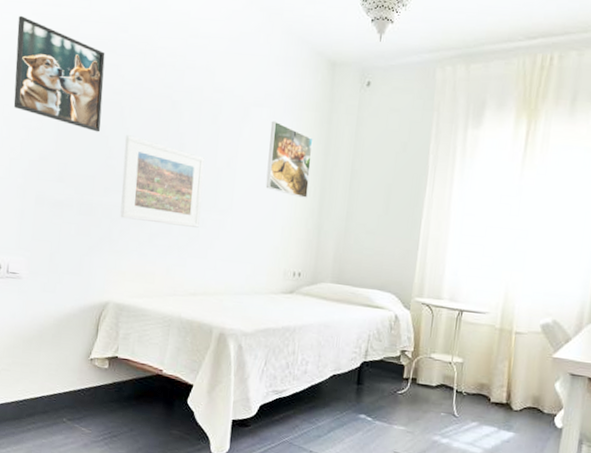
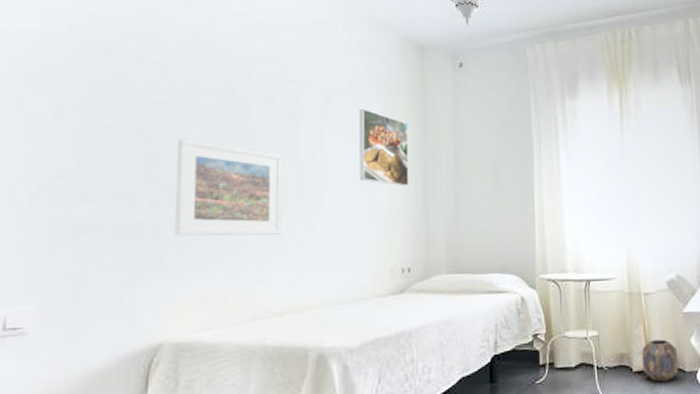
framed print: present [13,15,105,132] -> none [14,12,147,139]
planter: none [501,377,539,418] -> present [642,339,678,382]

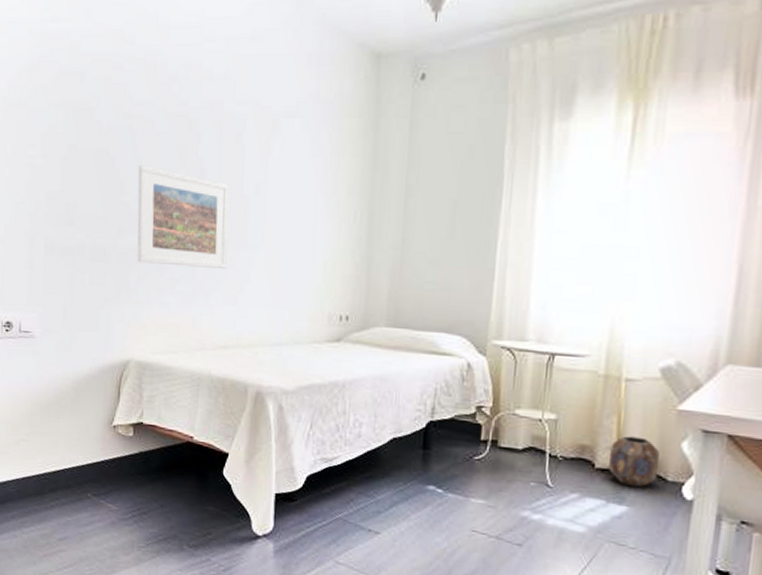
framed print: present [359,108,409,187] -> none [302,133,357,226]

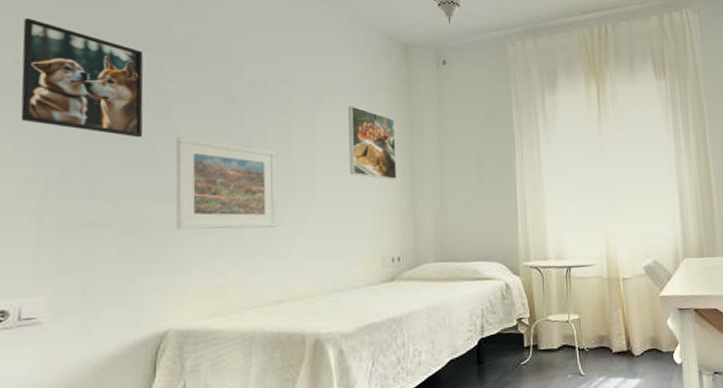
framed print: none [14,37,111,165] -> present [20,17,144,138]
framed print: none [302,133,357,226] -> present [347,106,397,180]
planter: present [609,436,659,488] -> none [621,321,656,362]

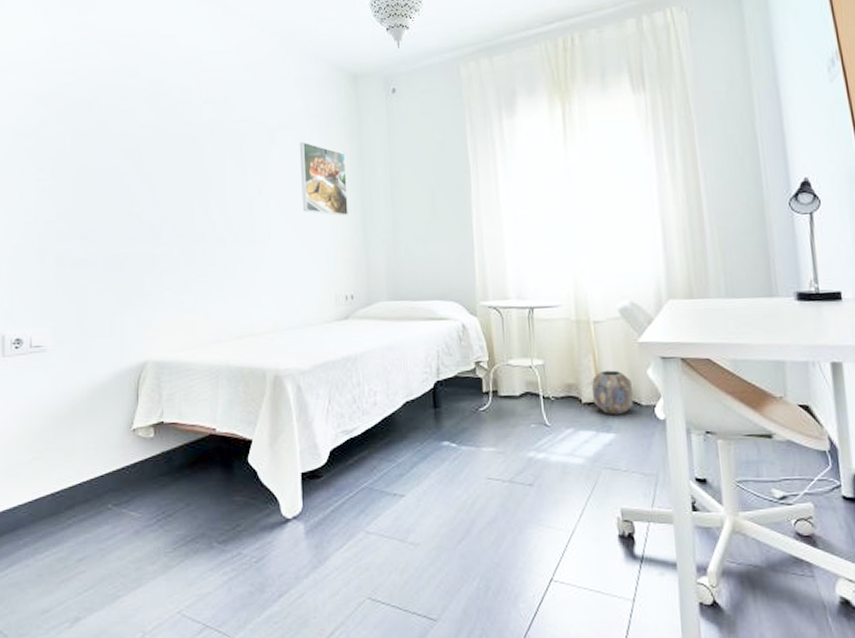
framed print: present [20,17,144,138] -> none [22,76,120,182]
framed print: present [175,137,277,230] -> none [147,179,237,268]
planter: none [621,321,656,362] -> present [592,370,633,415]

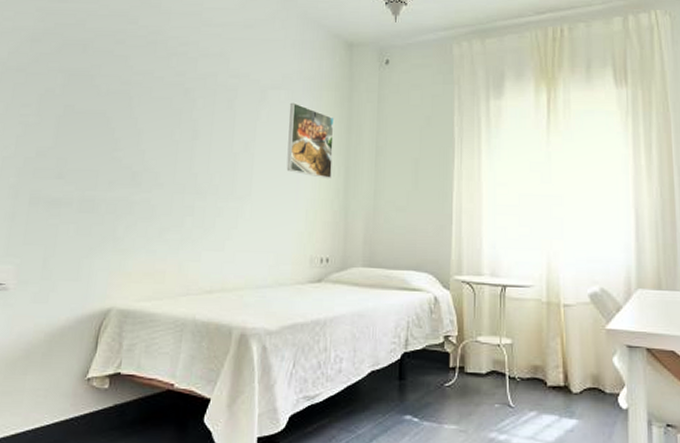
planter: present [592,370,633,415] -> none [558,355,597,401]

